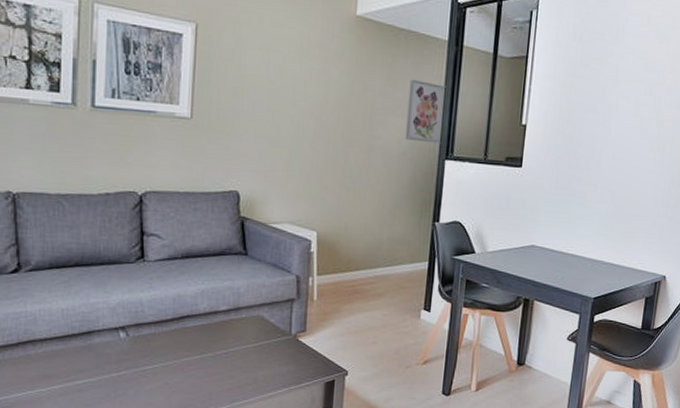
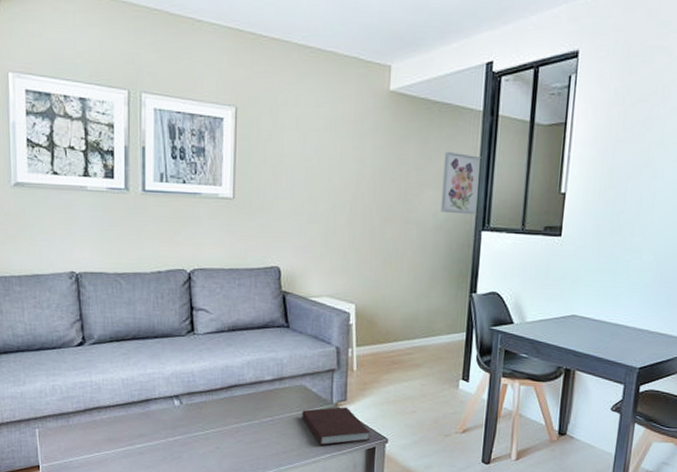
notebook: none [258,338,330,379] -> present [302,407,371,446]

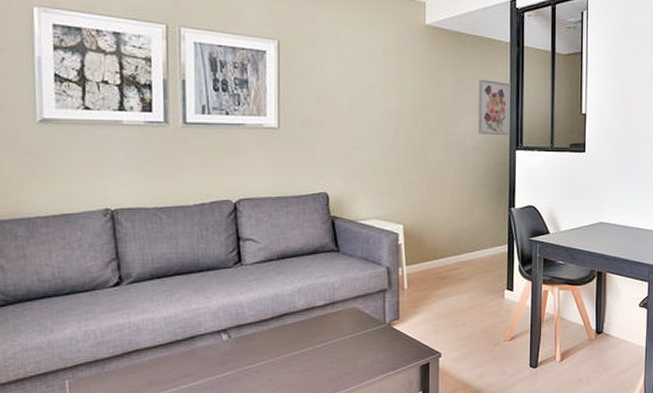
notebook: present [302,407,371,446] -> none [356,325,424,366]

